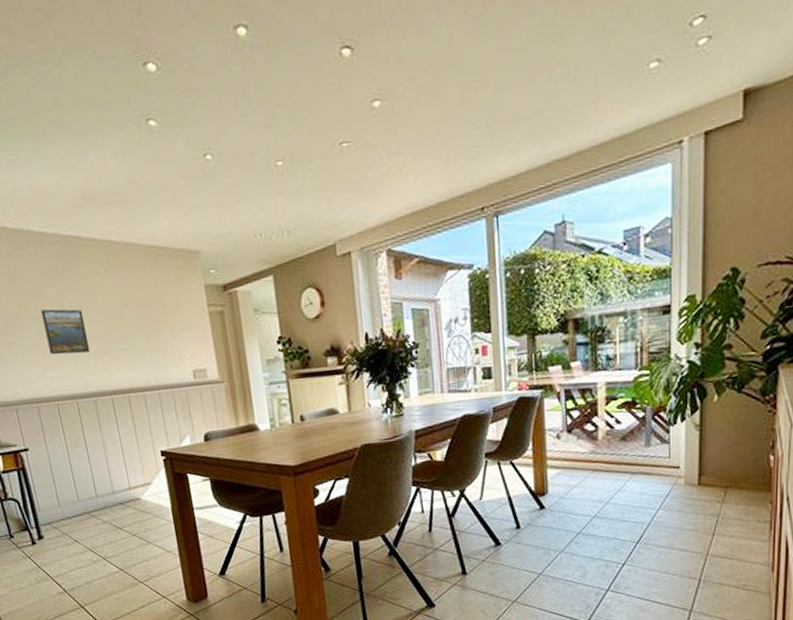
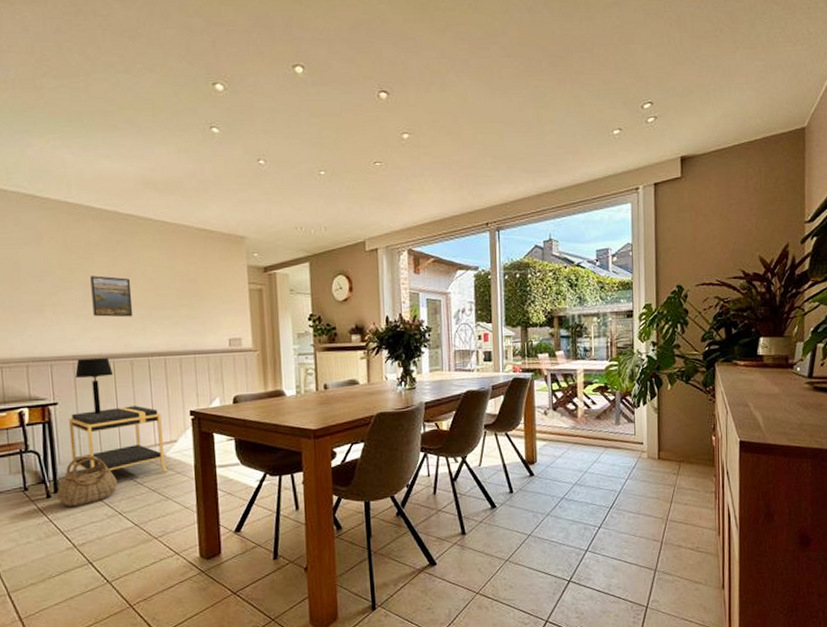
table lamp: none [40,399,79,460] -> present [75,357,114,415]
nightstand: none [41,448,146,518] -> present [69,405,168,473]
basket: none [41,500,98,553] -> present [57,455,117,507]

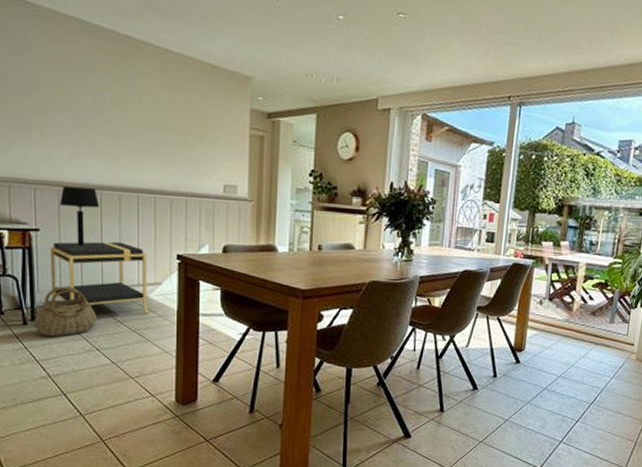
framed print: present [90,276,133,318] -> none [82,98,125,148]

